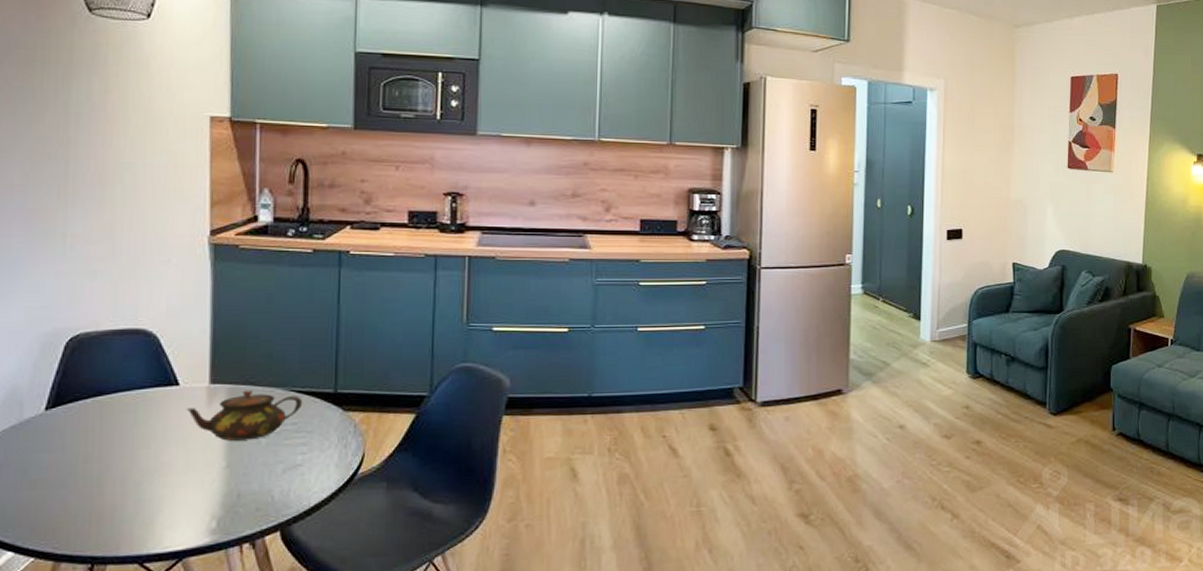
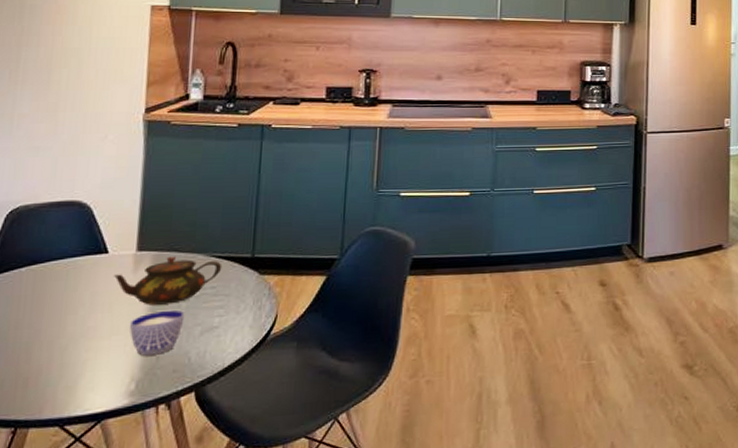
cup: none [206,447,265,493] -> present [129,310,185,356]

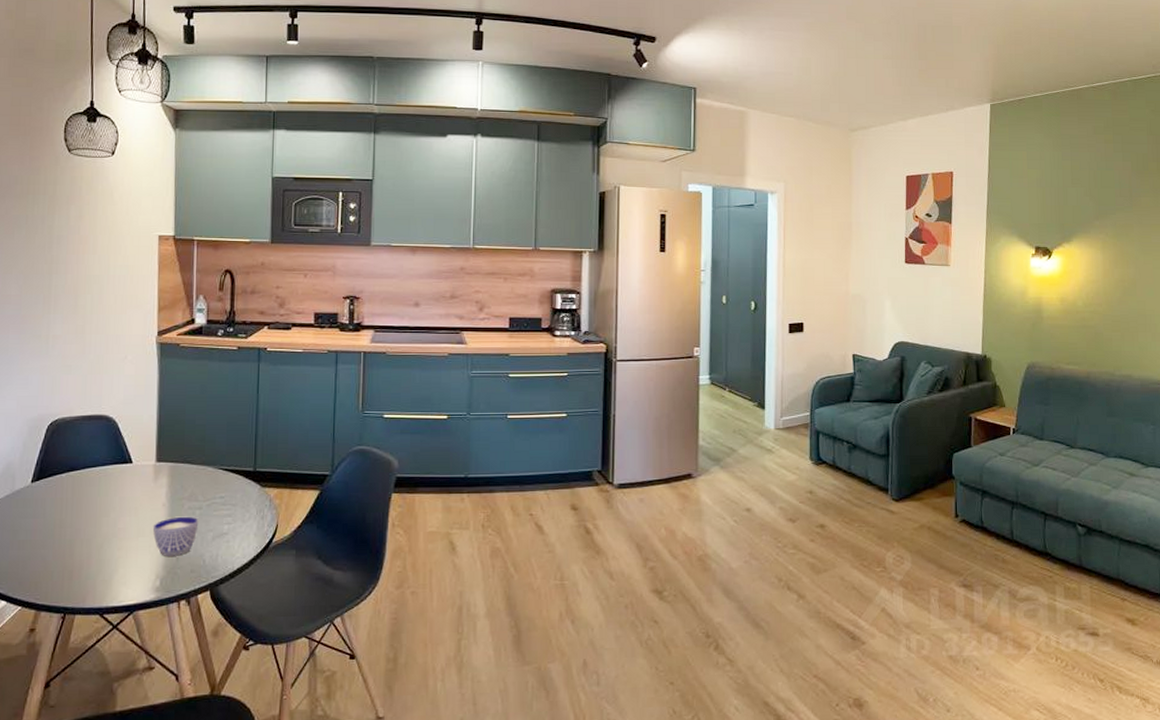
teapot: present [114,256,222,305] -> none [138,468,229,511]

